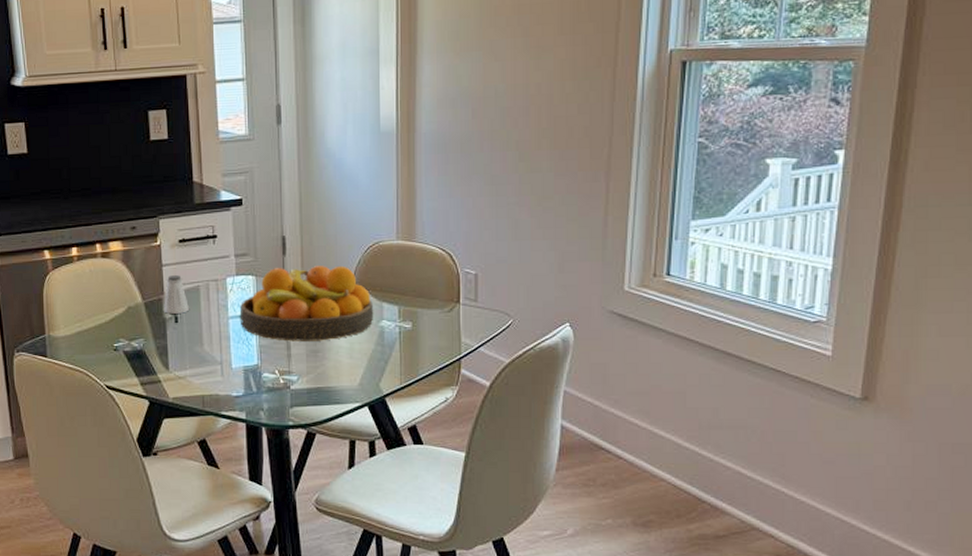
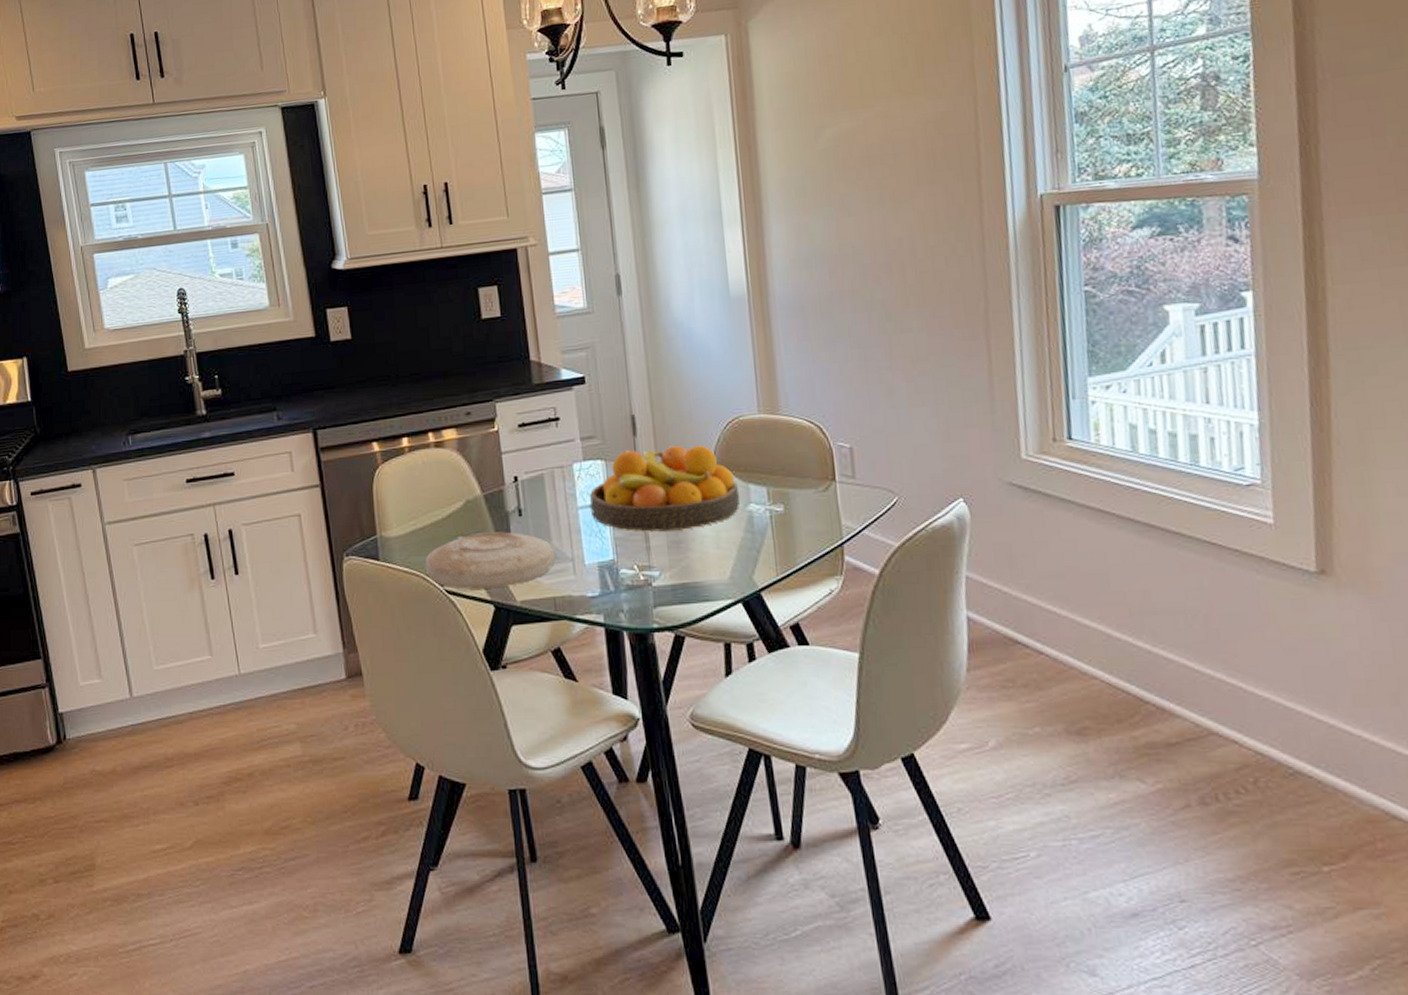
plate: none [88,336,206,386] -> present [425,532,555,590]
saltshaker: present [164,275,189,314] -> none [505,463,533,506]

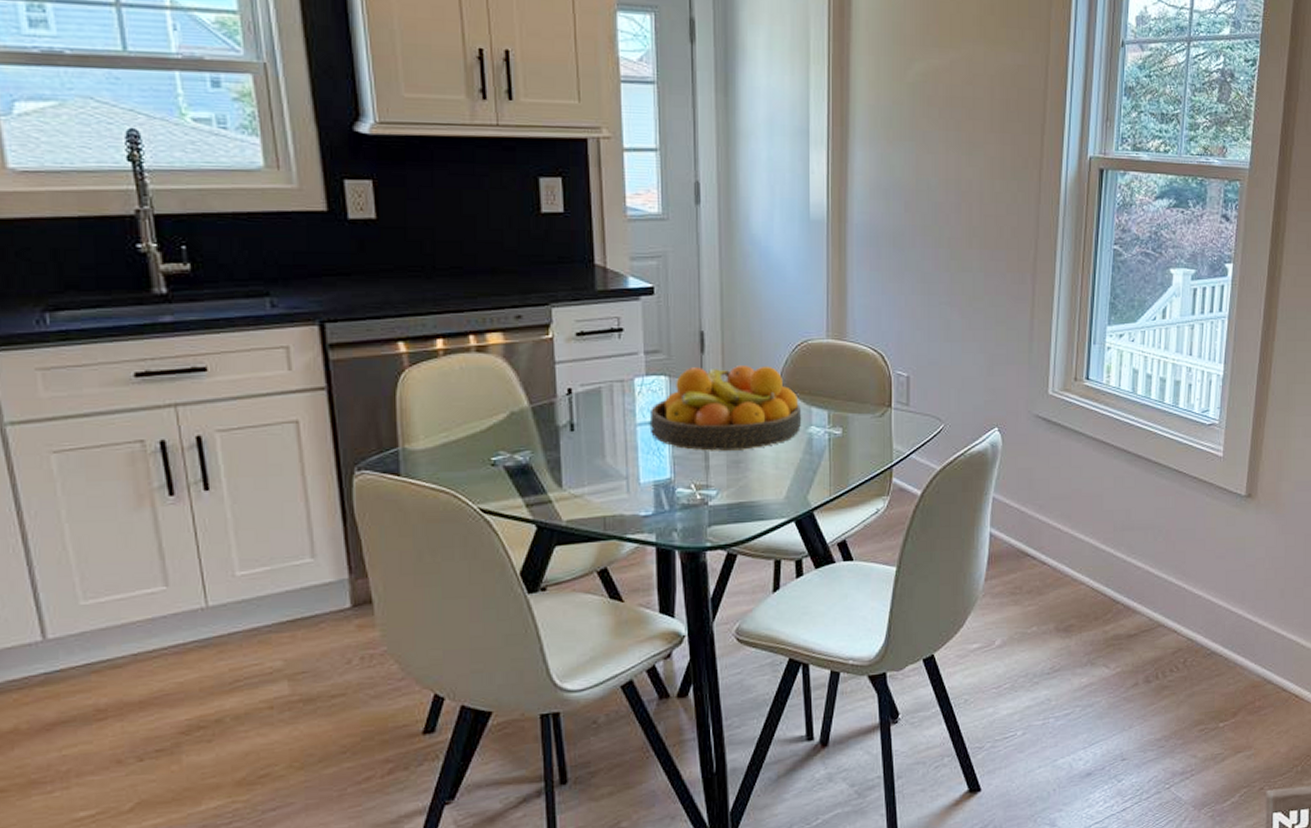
plate: present [425,532,555,590] -> none [457,447,608,508]

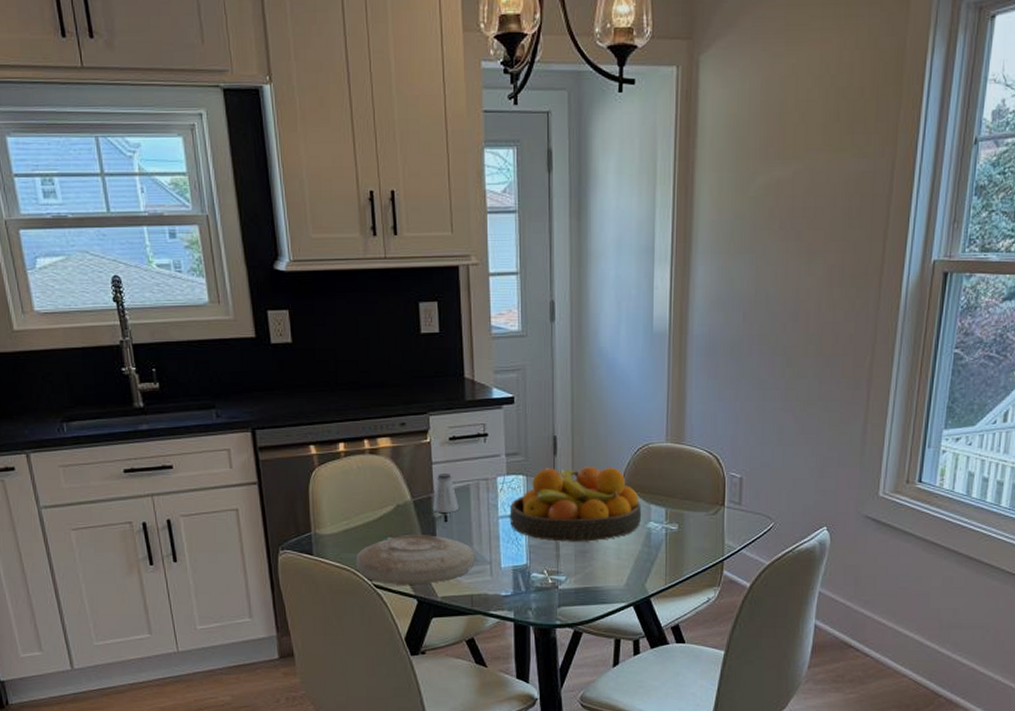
plate: none [457,447,608,508] -> present [355,535,475,585]
saltshaker: none [556,375,588,420] -> present [433,474,459,512]

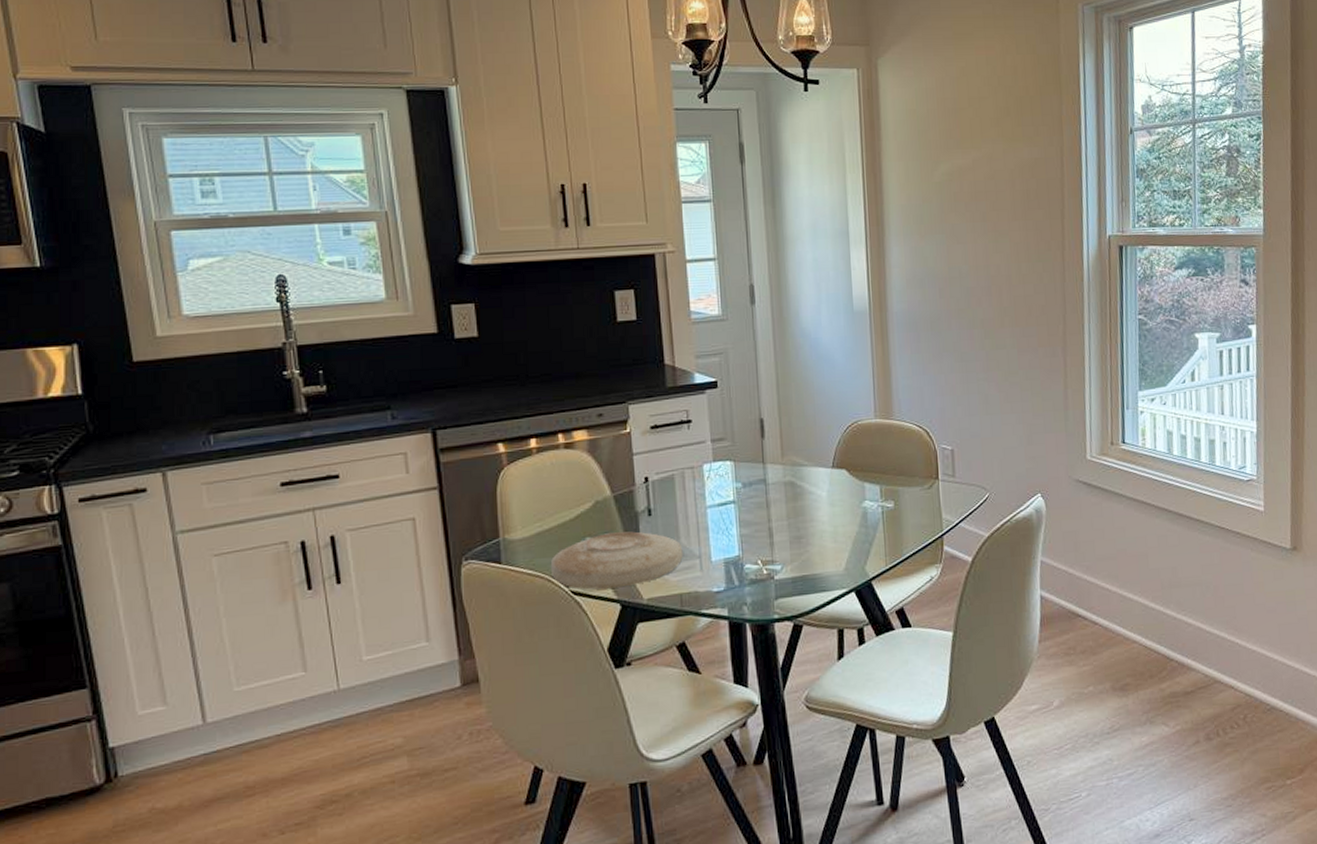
saltshaker: present [433,474,459,512] -> none [635,464,663,507]
fruit bowl: present [509,467,642,542] -> none [718,446,857,529]

